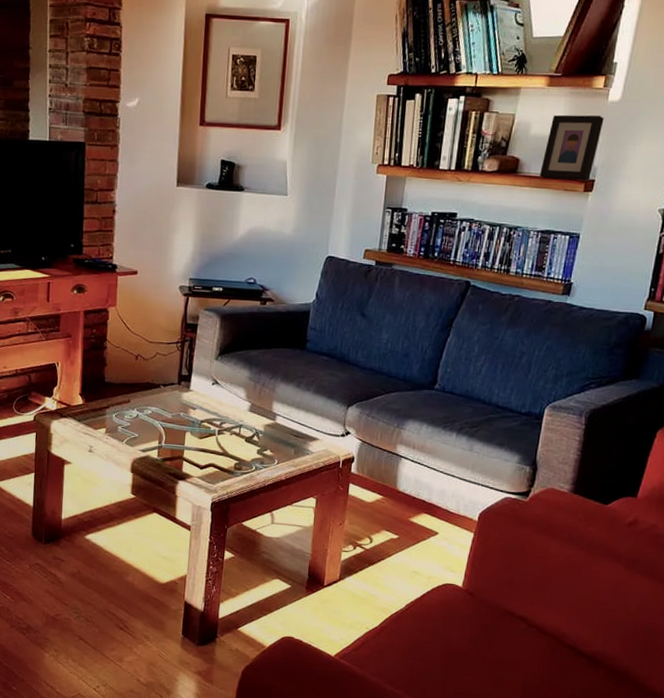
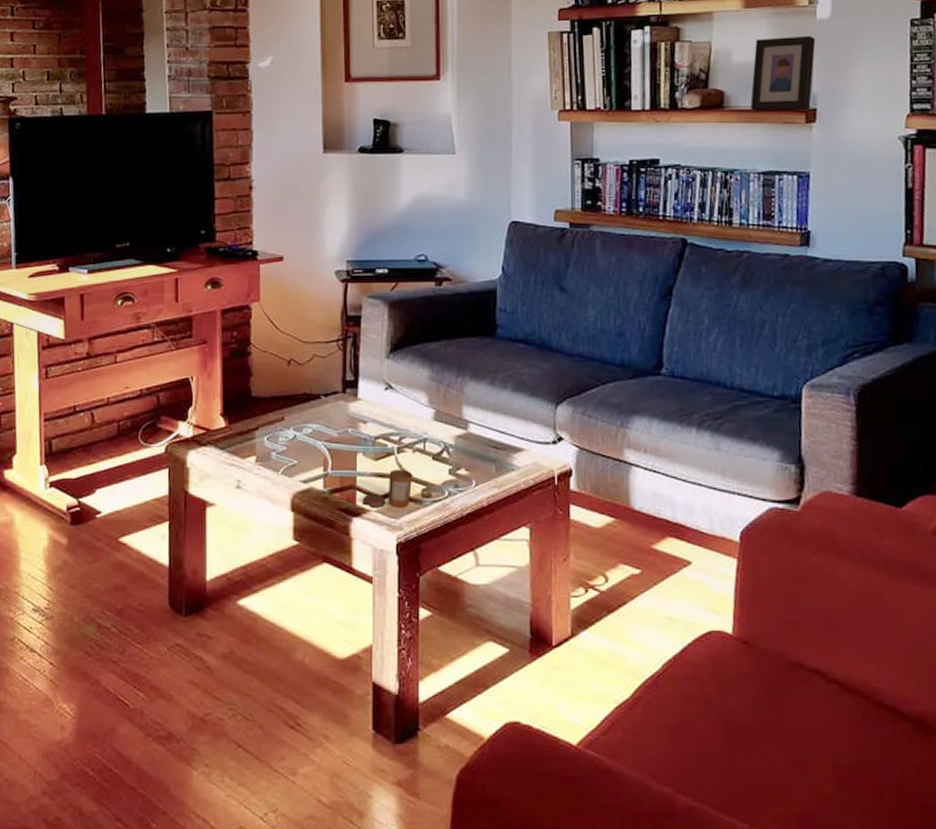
candle: none [187,446,229,477] -> present [362,469,413,508]

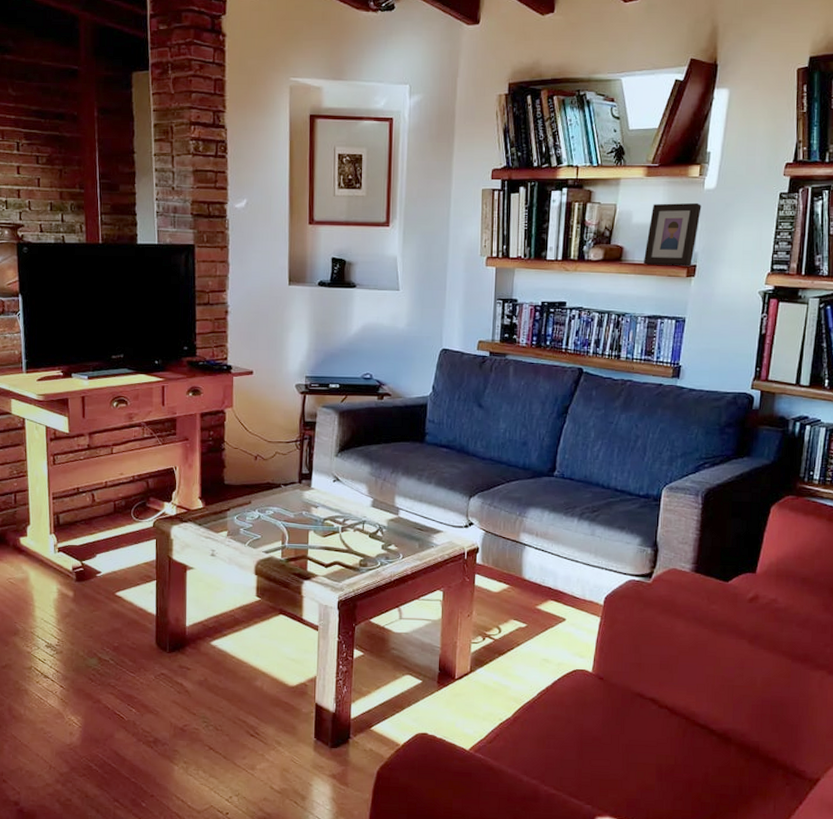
candle: present [362,469,413,508] -> none [312,544,353,574]

